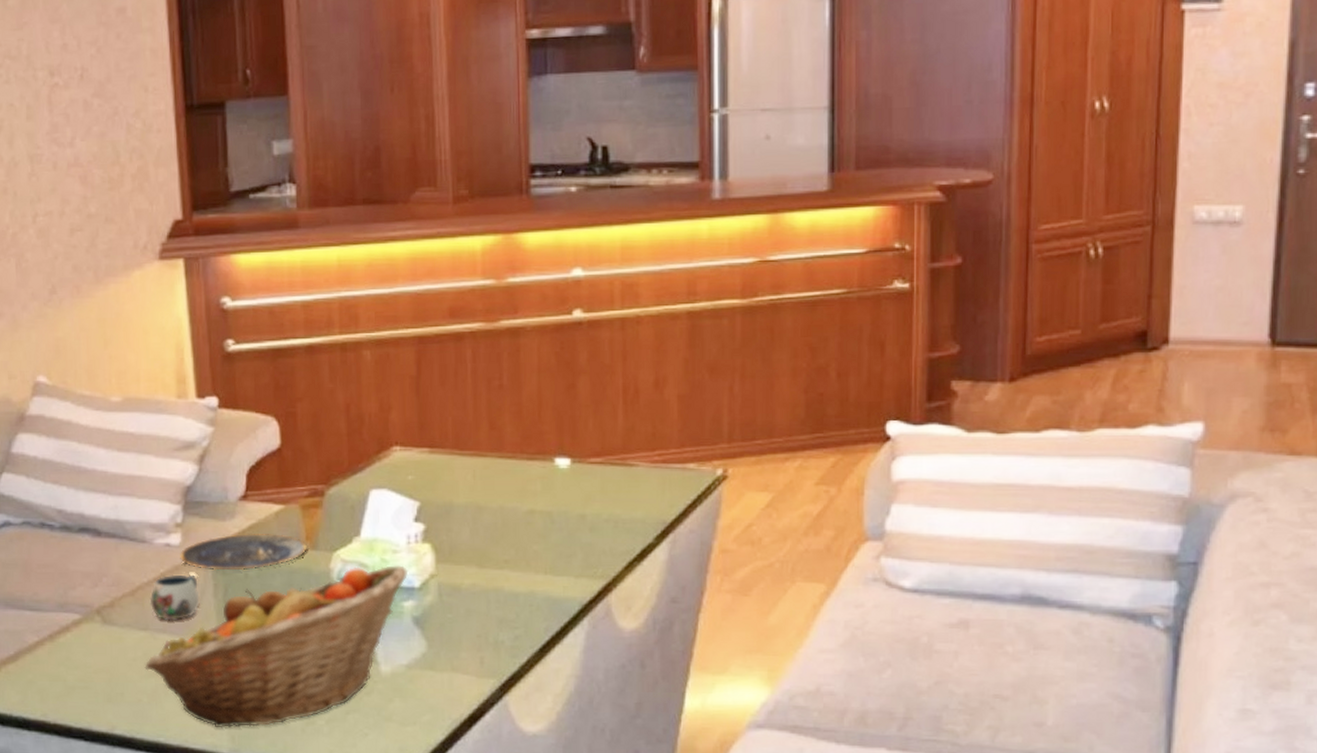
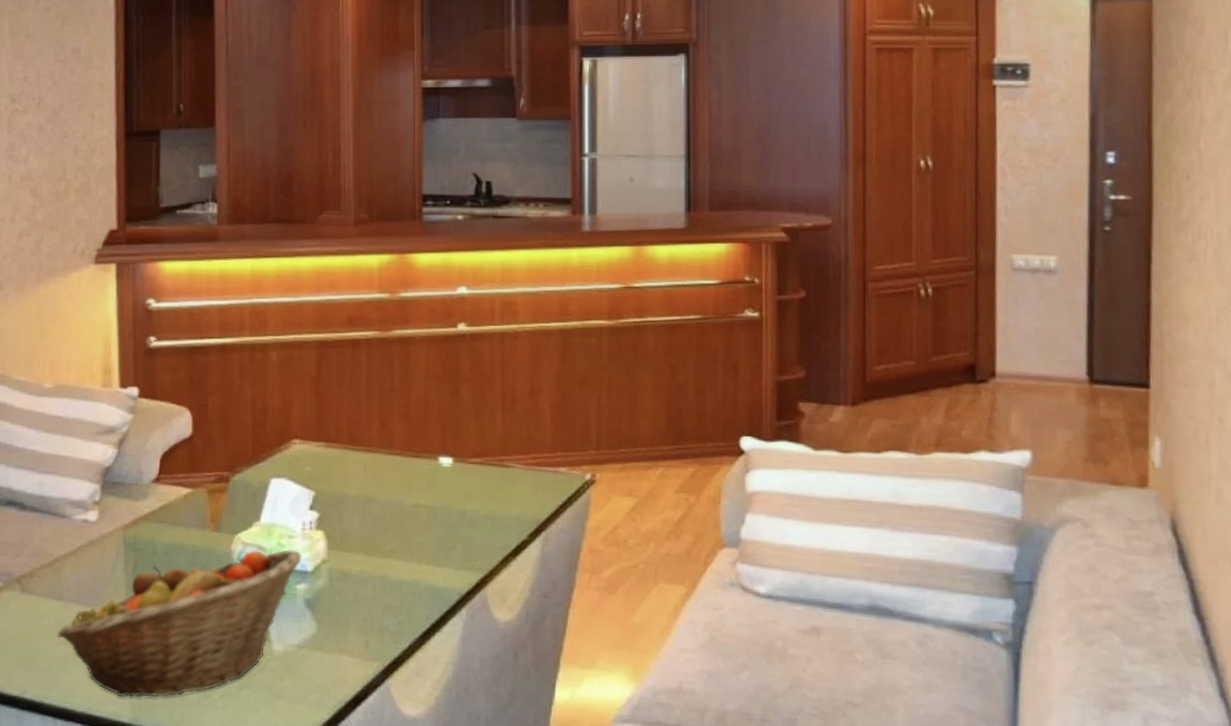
mug: present [149,574,200,621] -> none [65,548,111,593]
plate: present [180,534,307,571] -> none [96,514,211,548]

